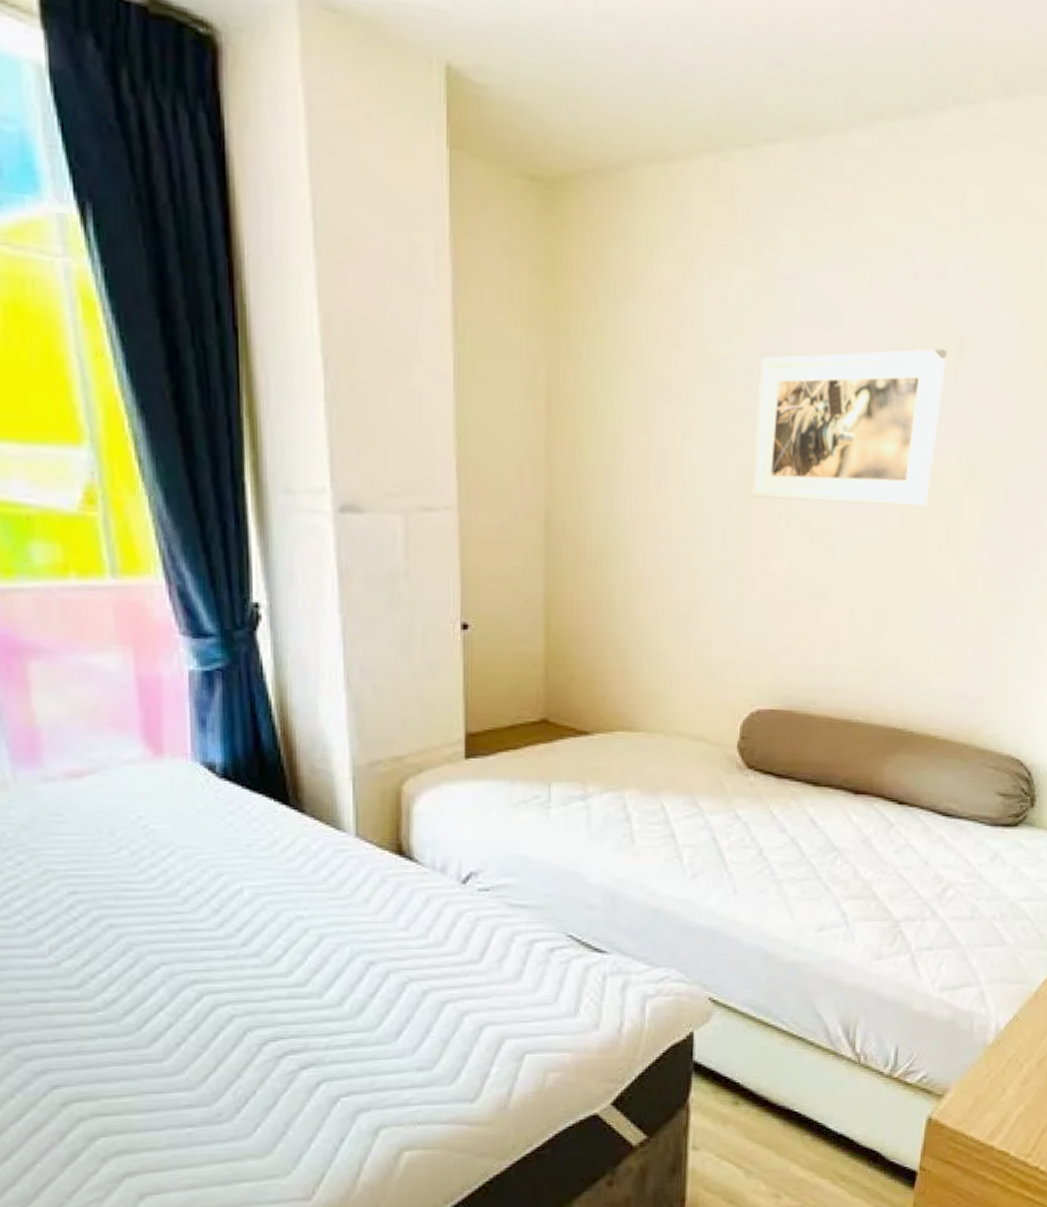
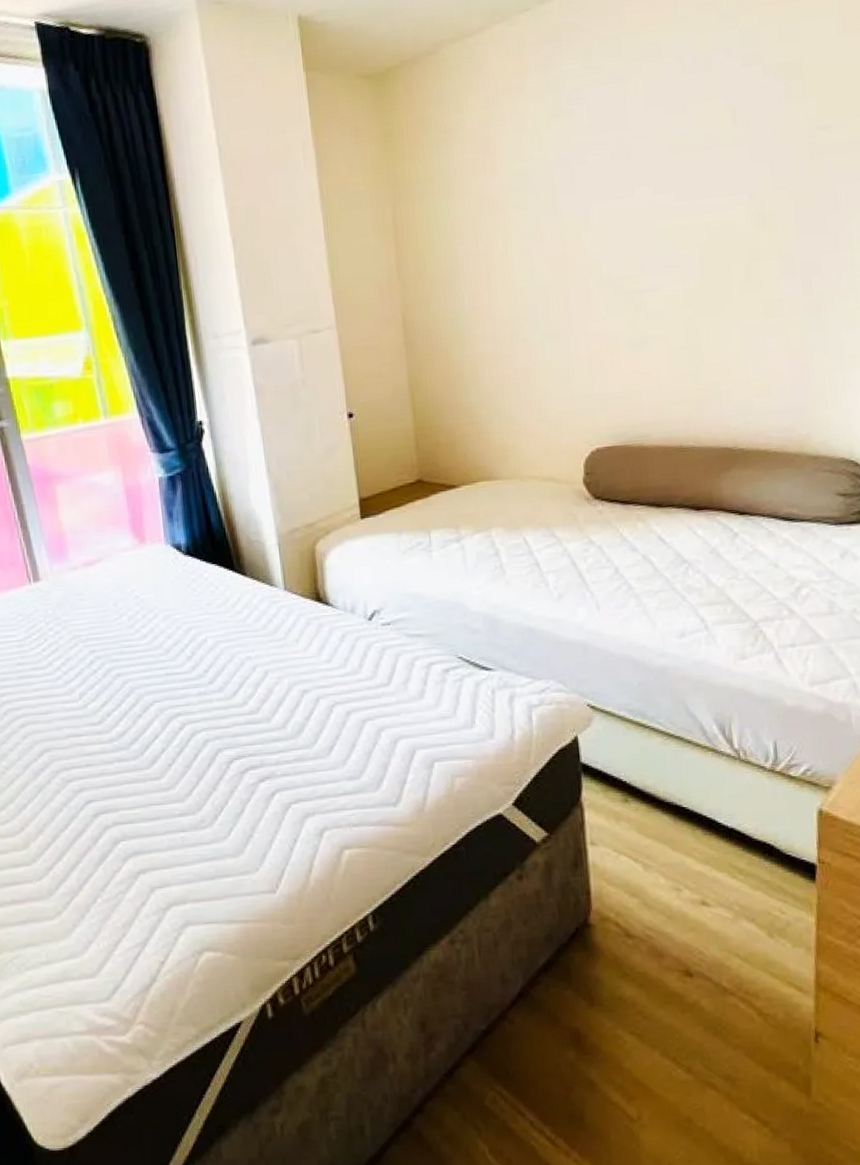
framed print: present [751,349,947,507] -> none [560,123,725,276]

